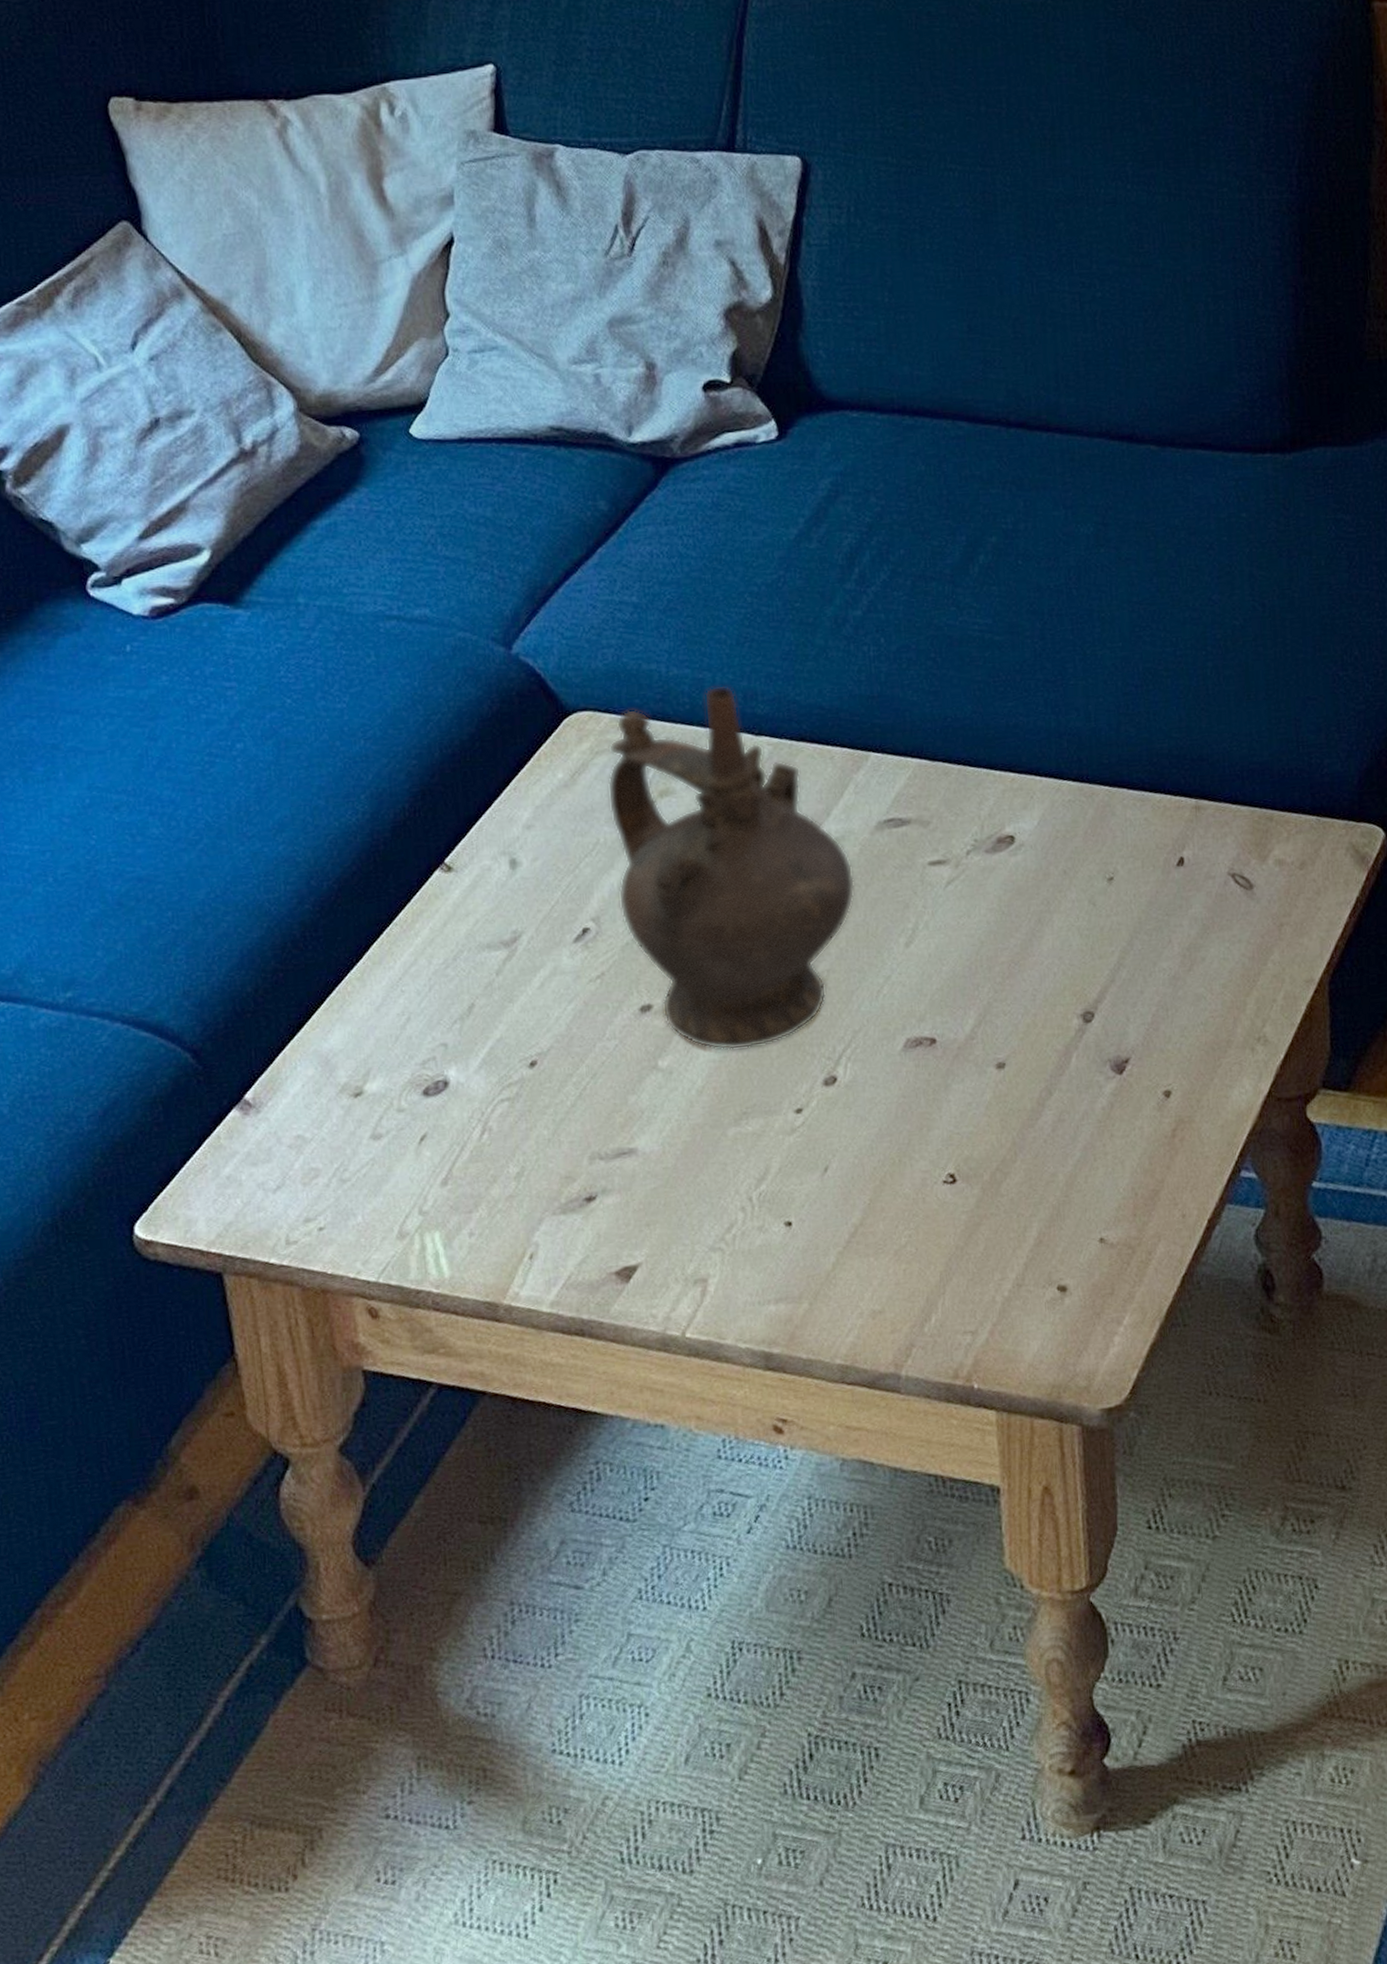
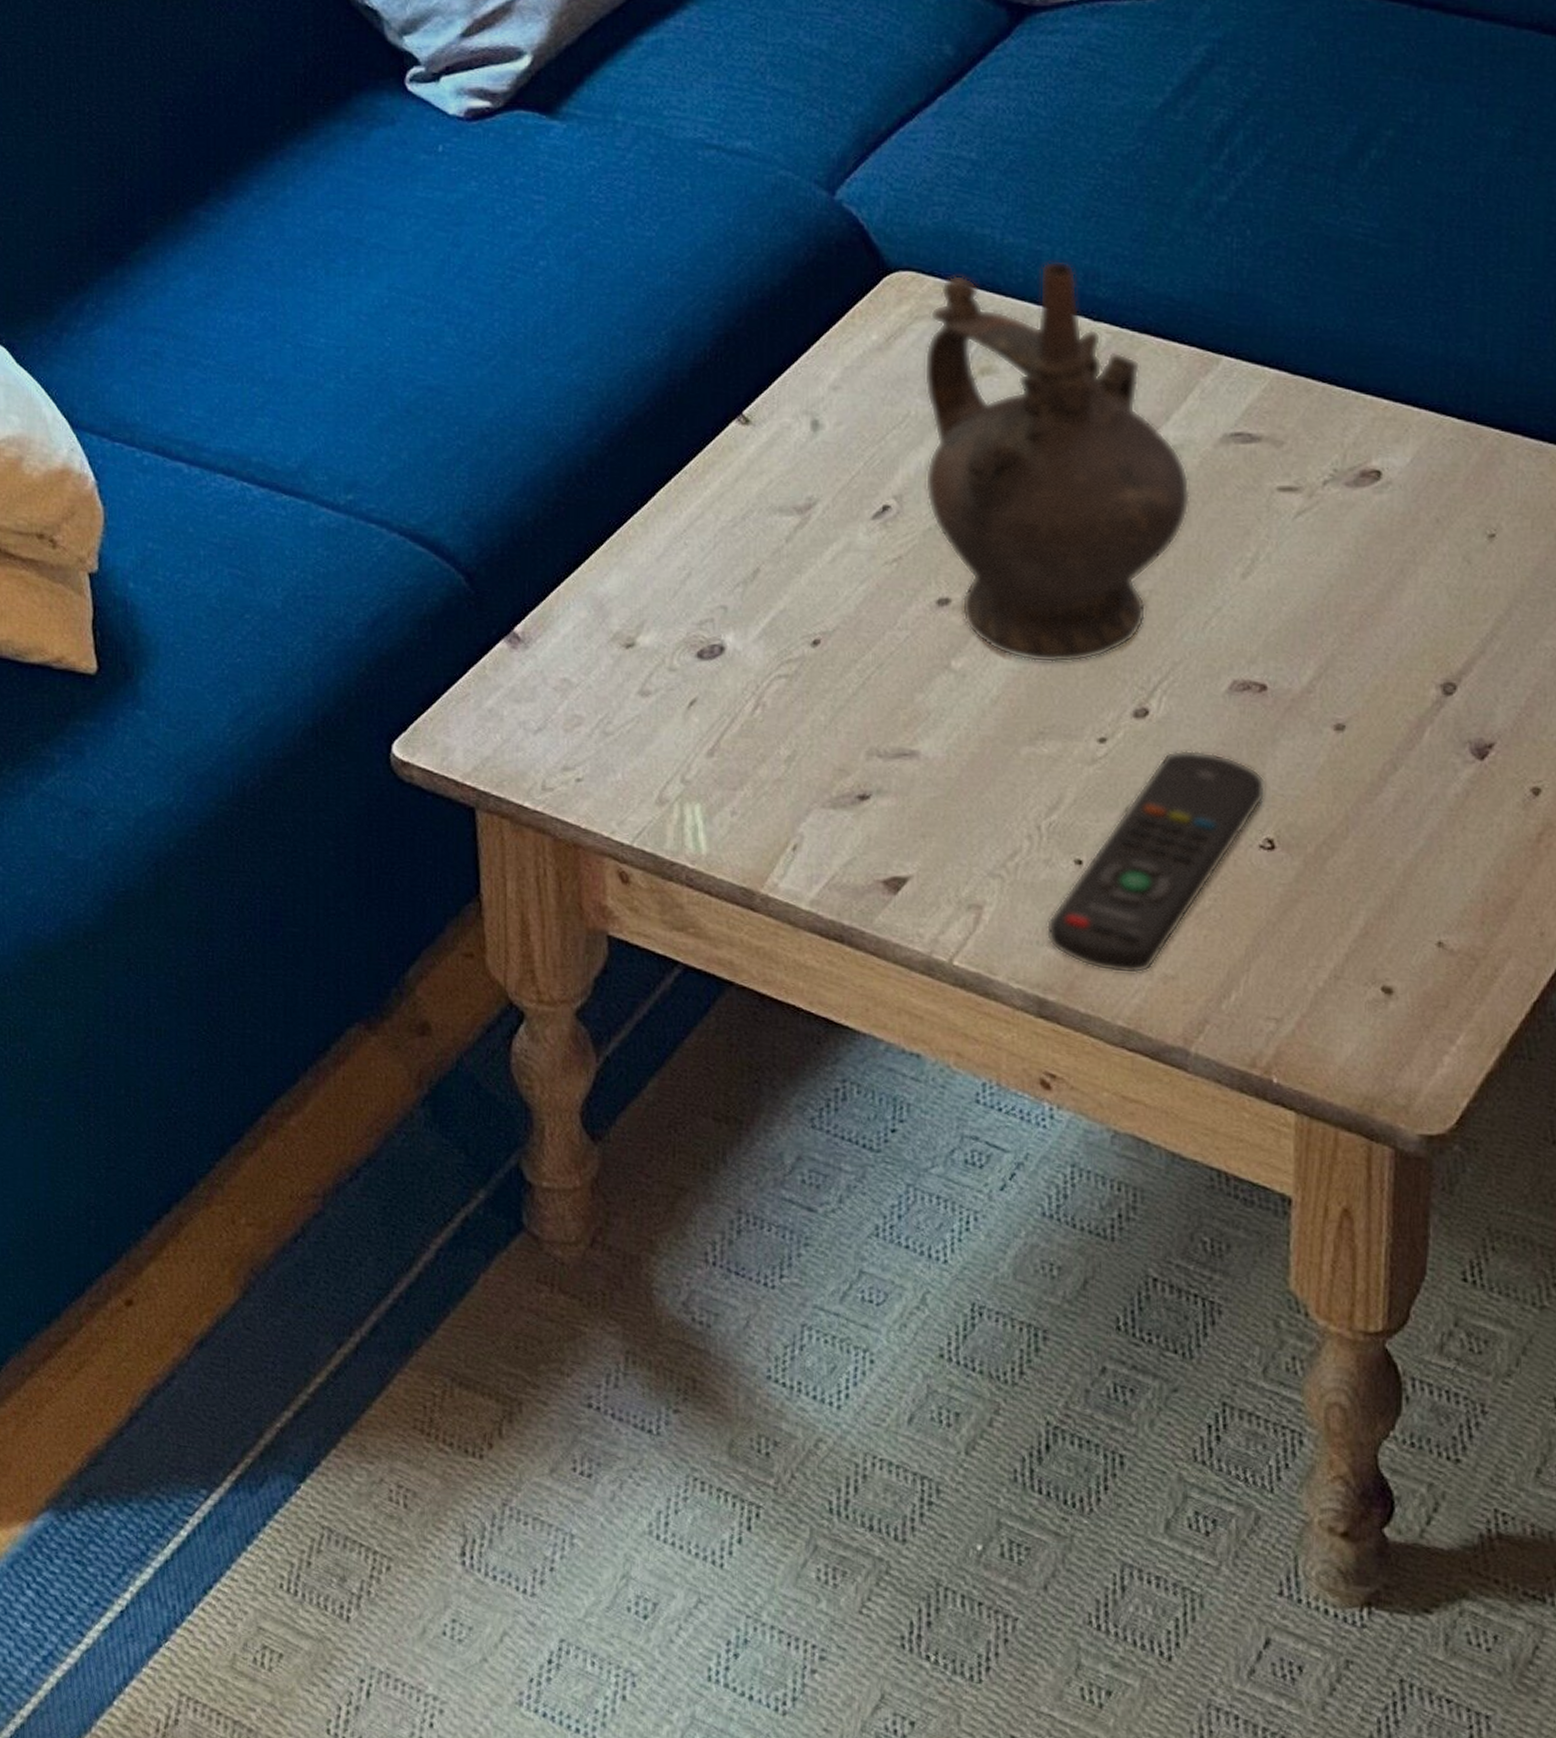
remote control: none [765,1105,944,1318] -> present [1046,749,1266,974]

